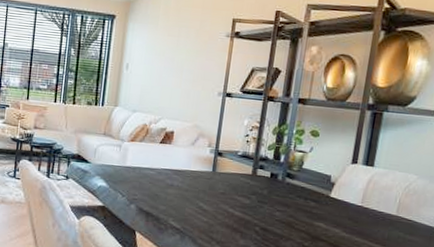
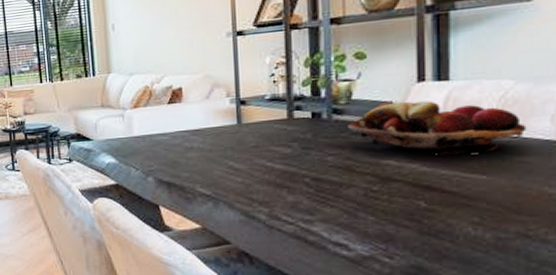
fruit basket: none [295,175,419,229] -> present [348,101,527,156]

